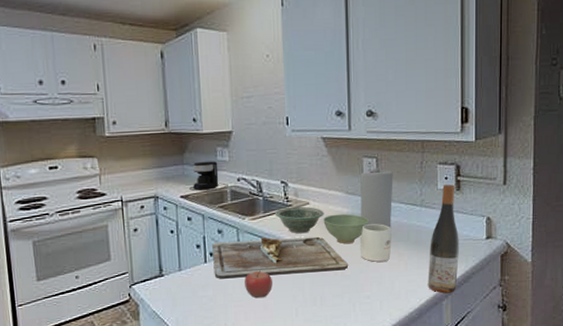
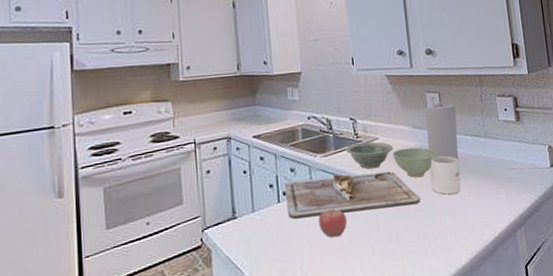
coffee maker: present [189,161,228,192] -> none [261,101,299,131]
wine bottle: present [428,183,459,294] -> none [497,114,529,225]

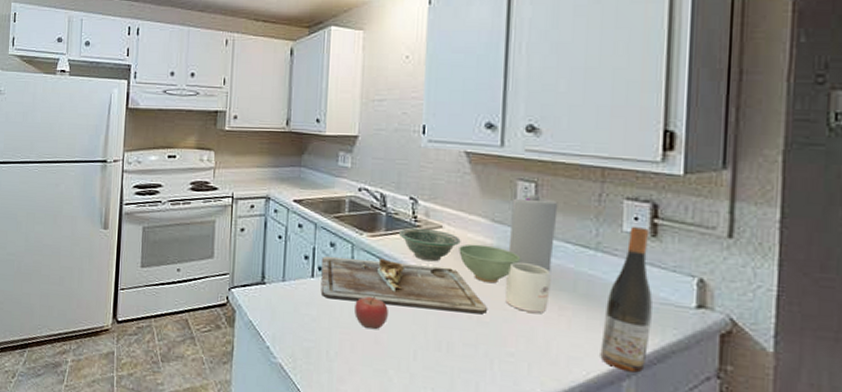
wine bottle: none [497,114,529,225] -> present [600,226,653,373]

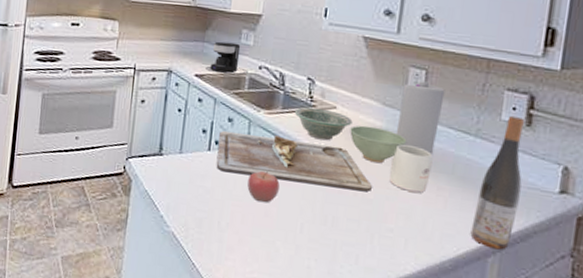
coffee maker: none [304,165,348,199] -> present [206,41,248,76]

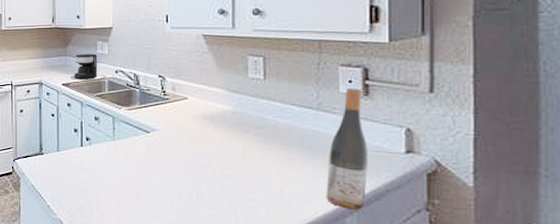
cutting board: present [216,130,372,192] -> none [89,128,228,169]
fruit: present [247,171,280,203] -> none [118,159,146,187]
bowl: present [294,107,353,141] -> none [151,100,203,128]
bowl: present [350,125,407,164] -> none [202,111,255,143]
mug: present [389,144,433,193] -> none [244,124,281,165]
paper towel holder: present [396,81,445,154] -> none [243,67,283,130]

